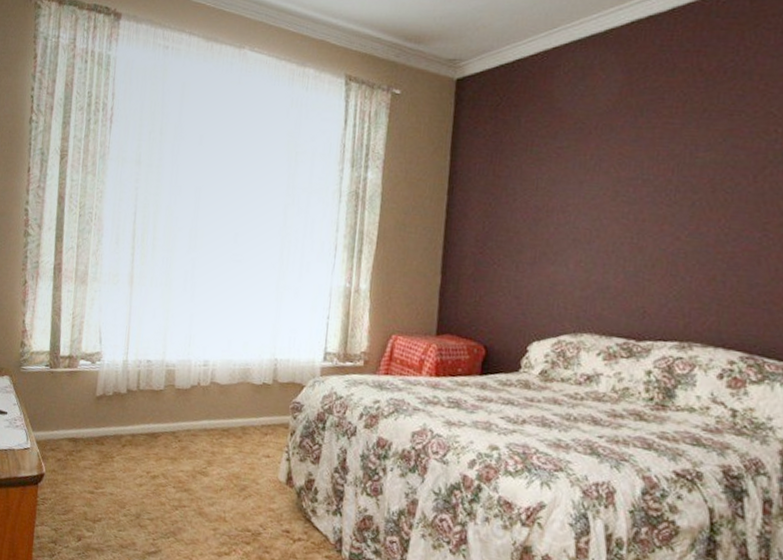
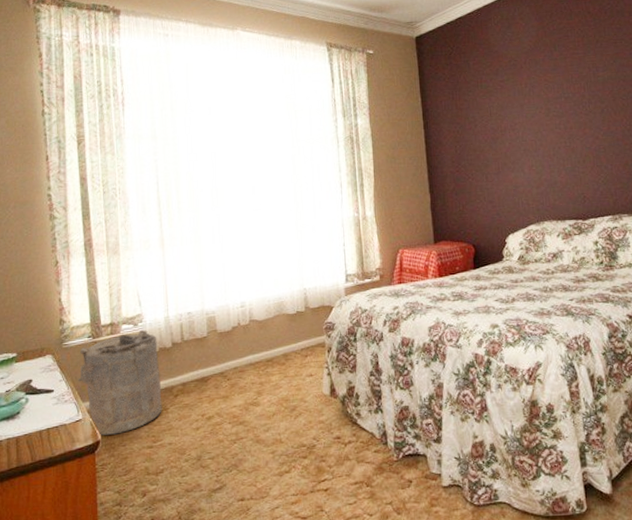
laundry hamper: none [31,369,113,472] -> present [78,330,162,435]

